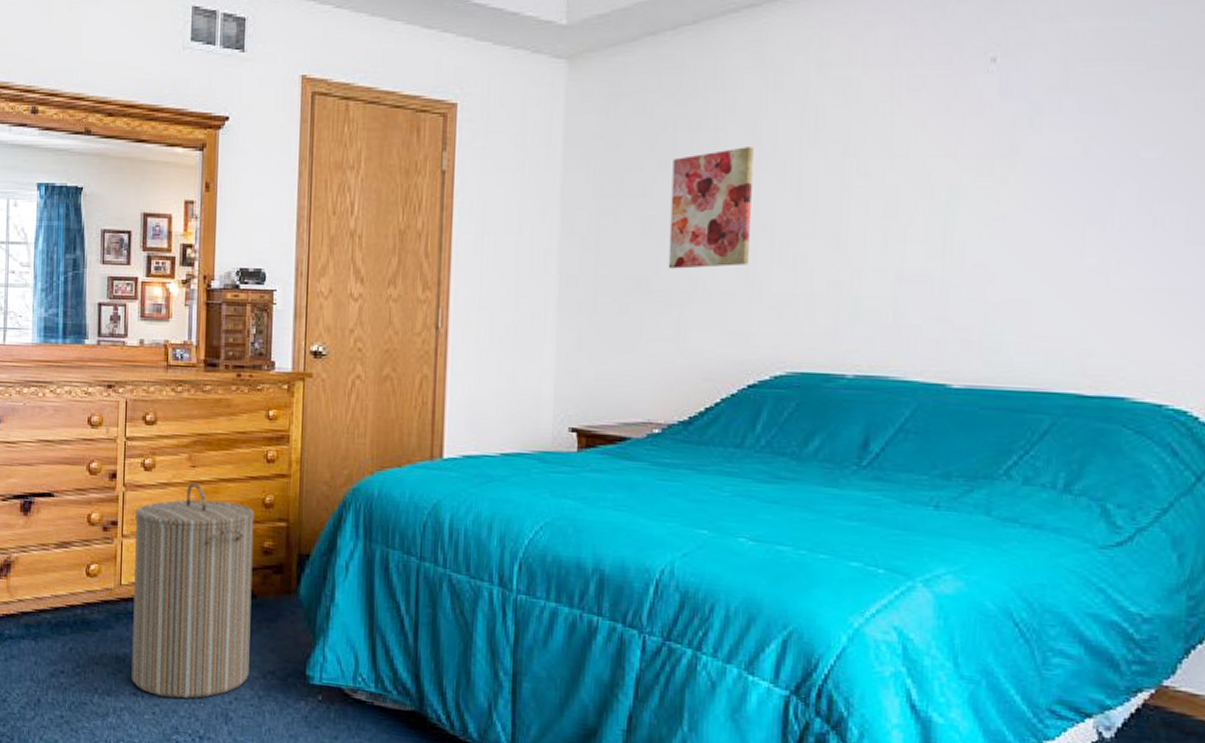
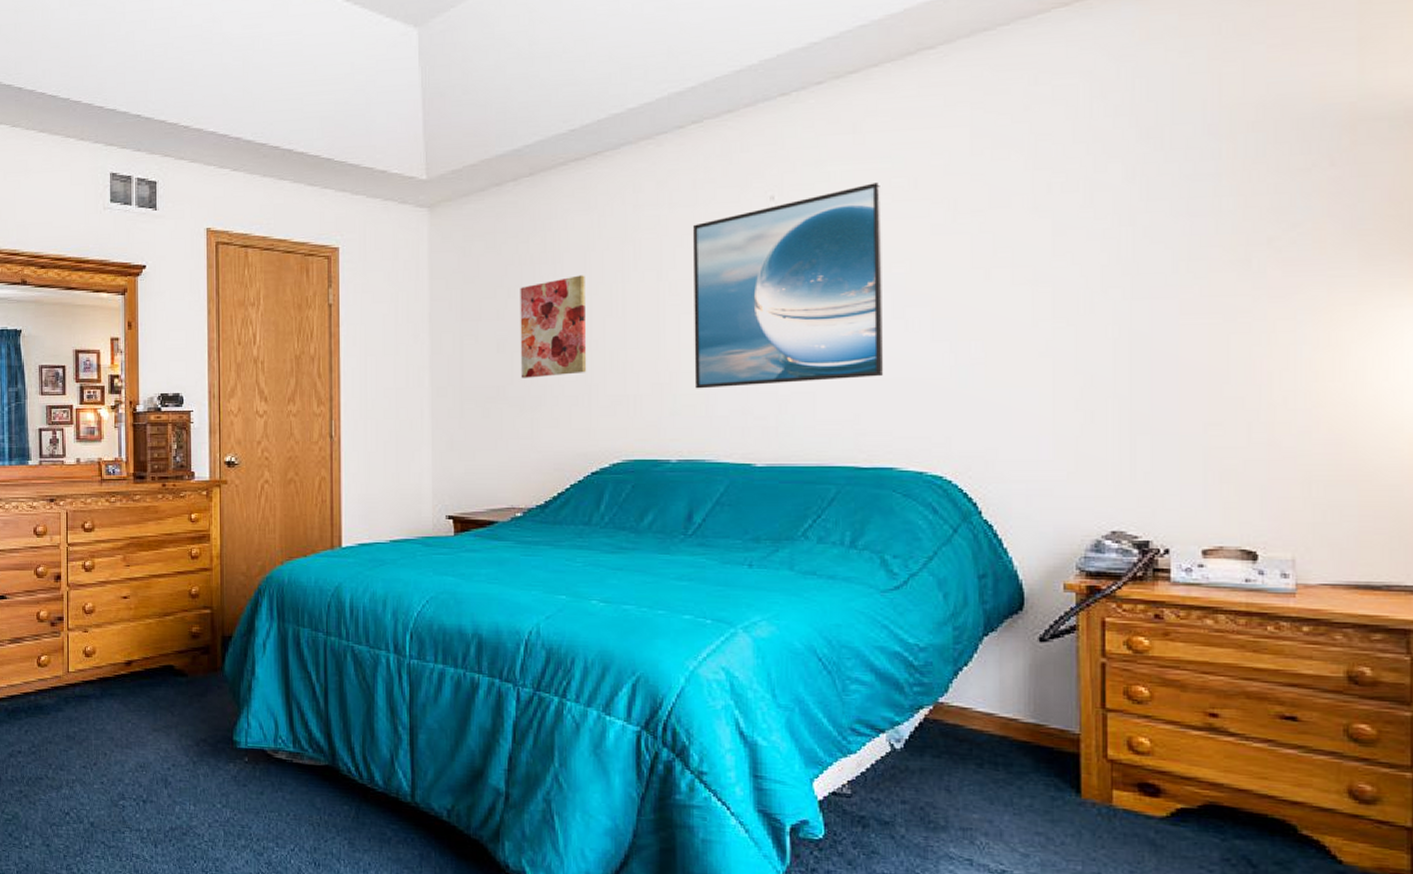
laundry hamper: present [131,482,255,699] -> none [79,579,184,768]
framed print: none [881,45,1133,291] -> present [693,182,884,389]

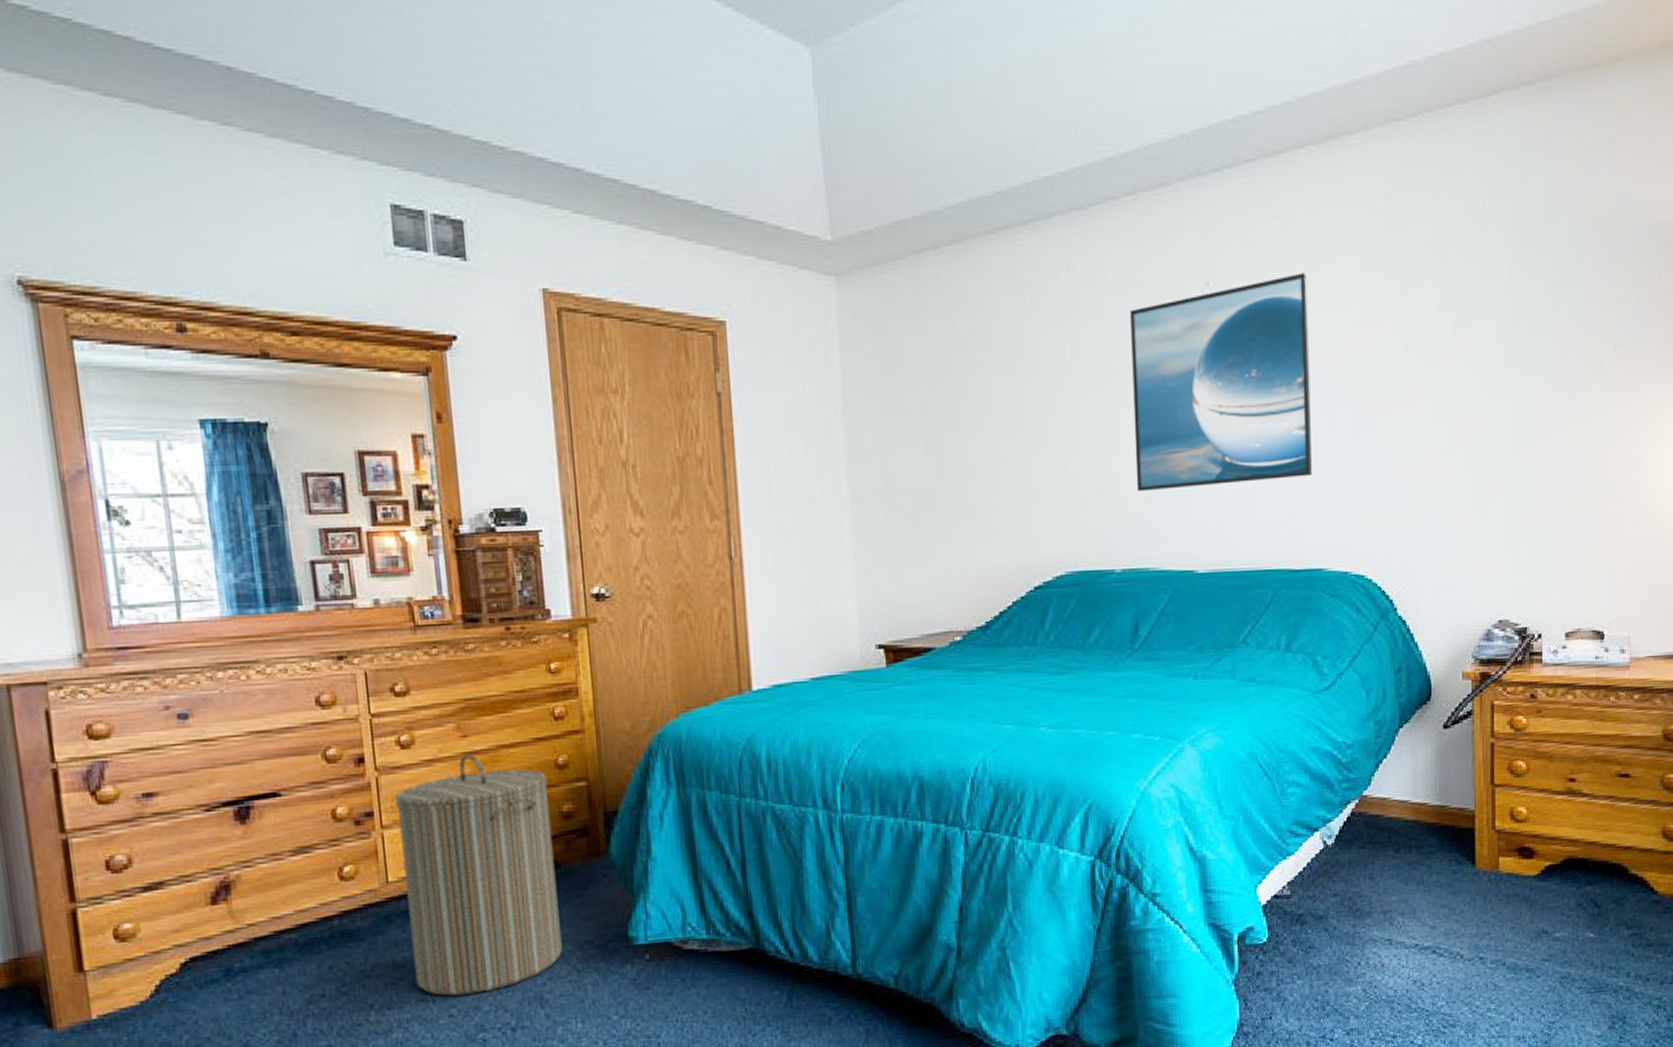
laundry hamper: none [79,579,184,768] -> present [395,753,562,996]
wall art: present [520,275,587,378] -> none [948,363,1025,483]

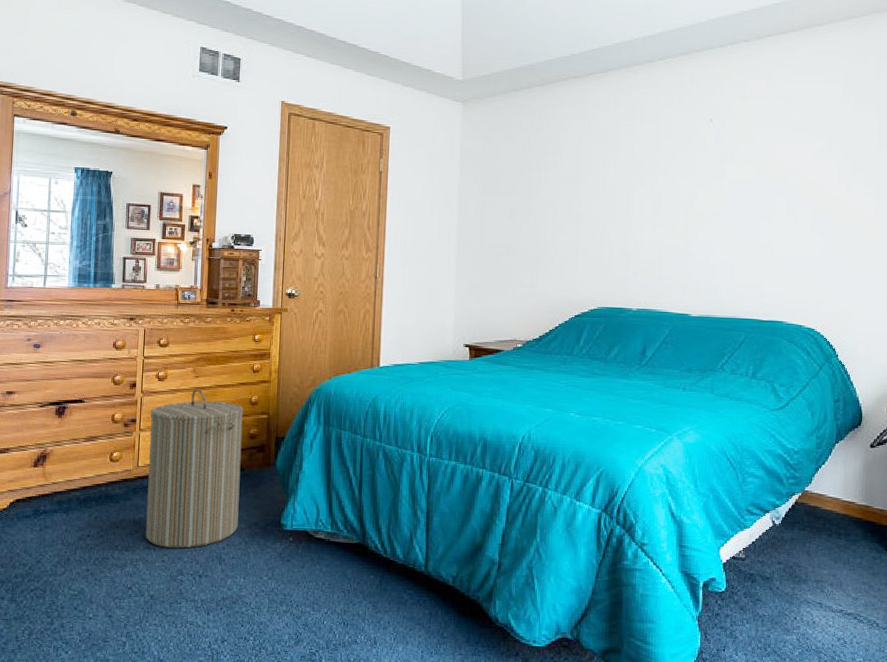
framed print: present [1130,273,1313,492] -> none [651,116,783,257]

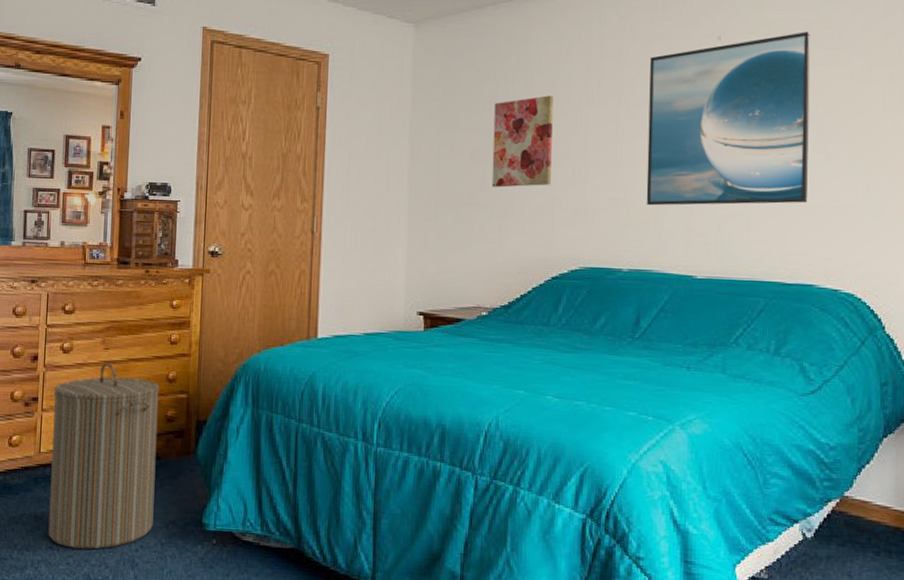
wall art: none [526,165,577,241] -> present [491,95,554,188]
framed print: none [651,116,783,257] -> present [646,32,811,206]

